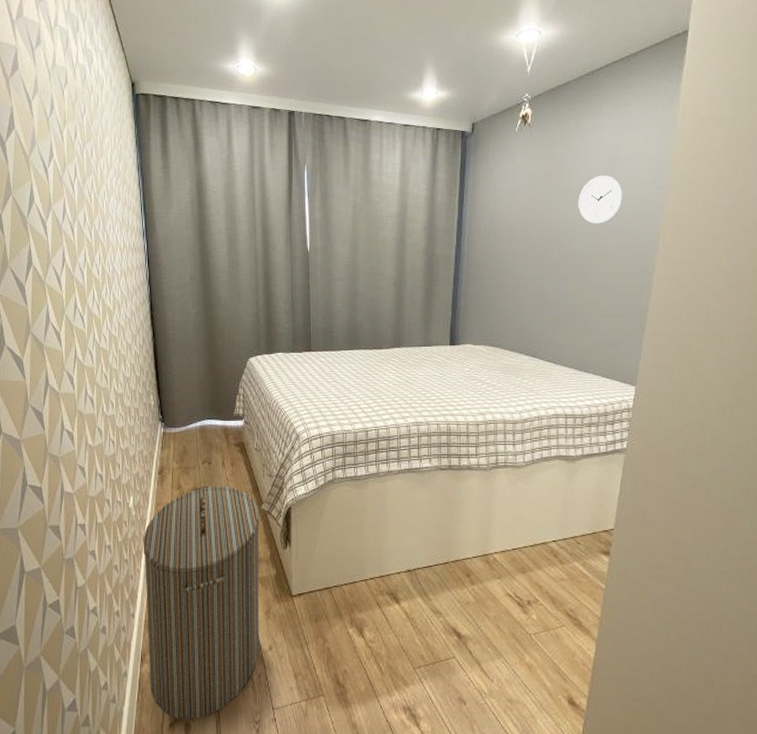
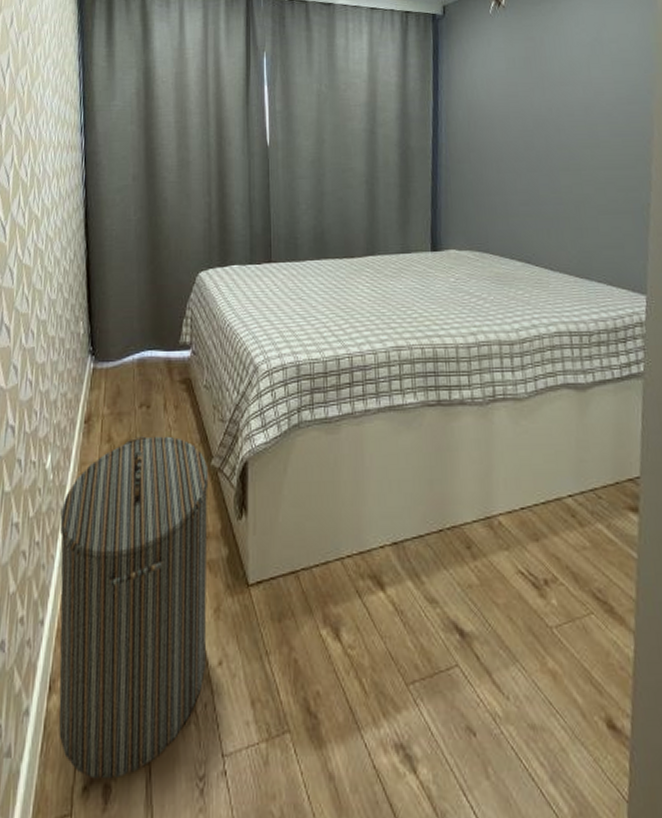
wall clock: present [578,176,623,224] -> none [562,58,610,111]

